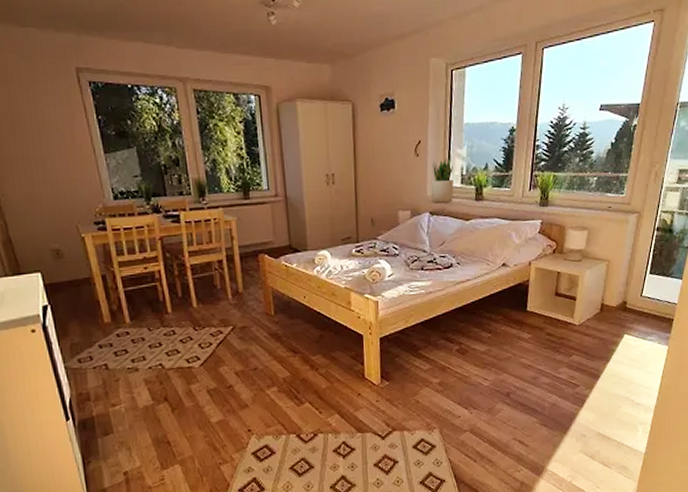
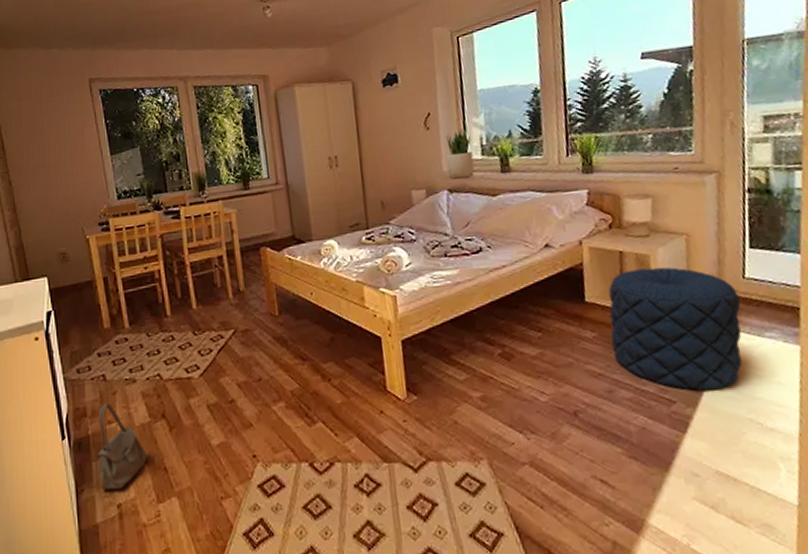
handbag: none [102,388,151,462] -> present [98,402,147,491]
pouf: none [541,285,636,378] -> present [608,267,743,391]

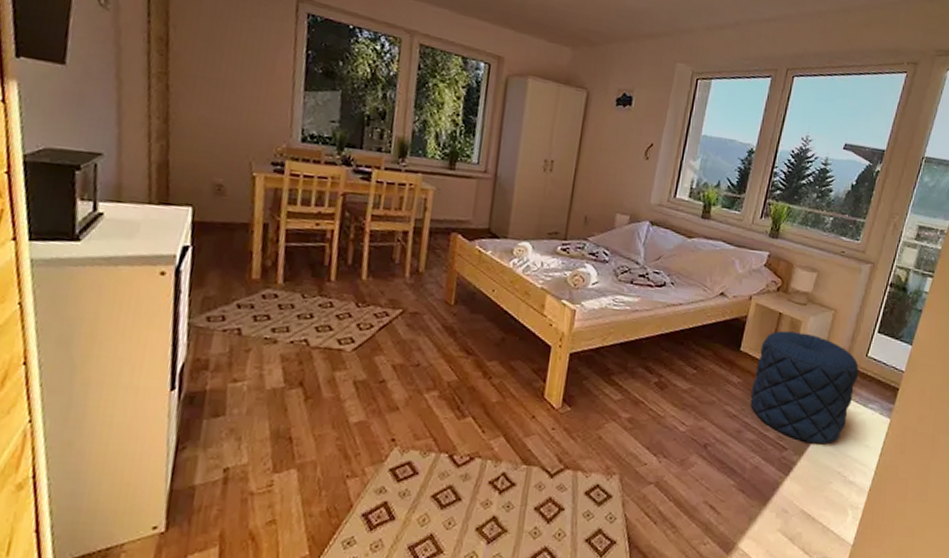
handbag: present [98,402,147,491] -> none [208,359,273,453]
planter: present [446,128,475,180] -> none [654,167,684,215]

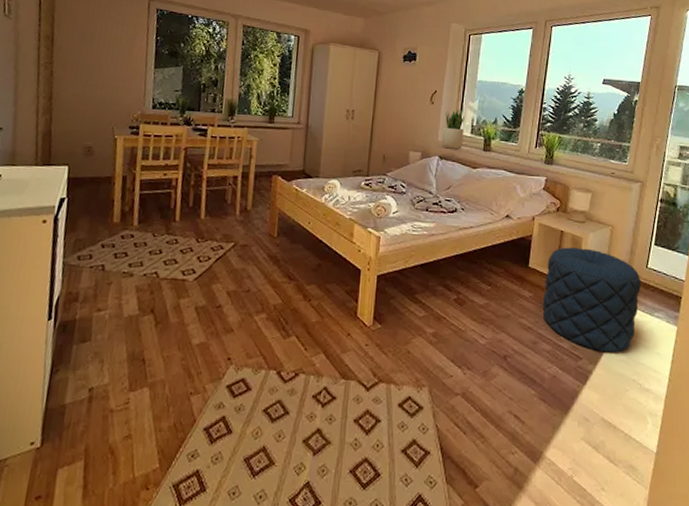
planter: none [654,167,684,215] -> present [442,109,465,150]

